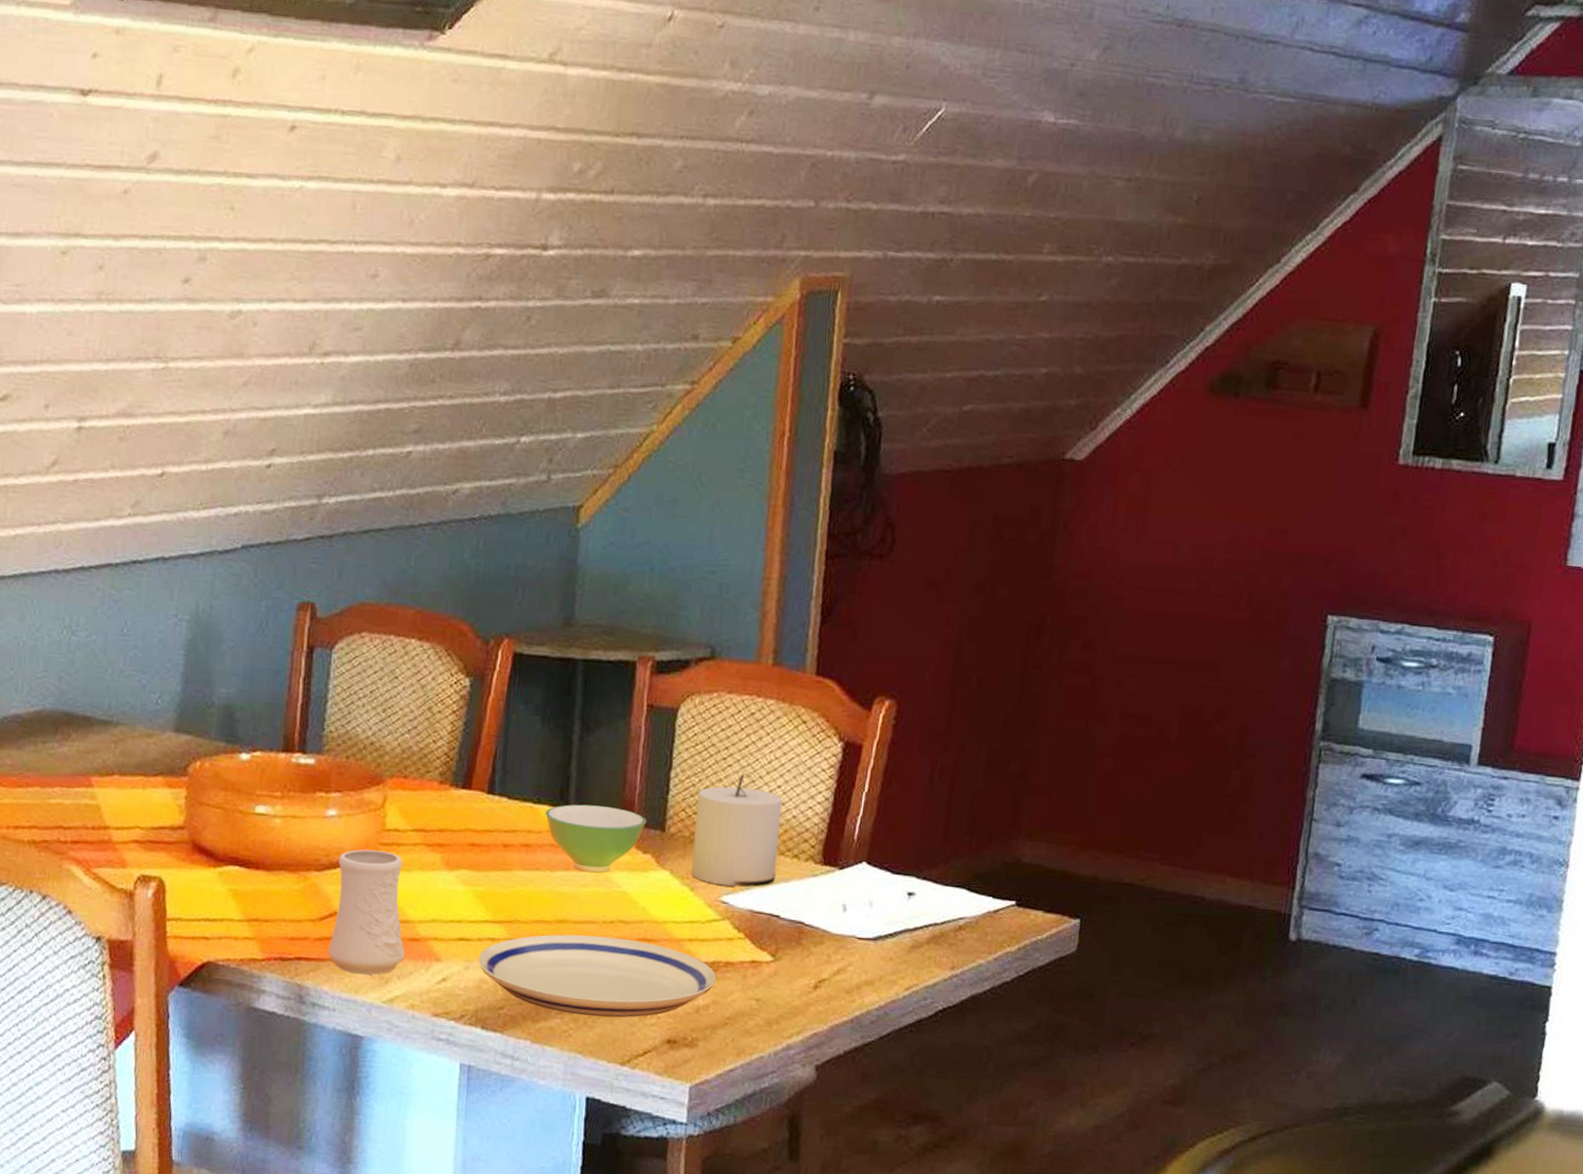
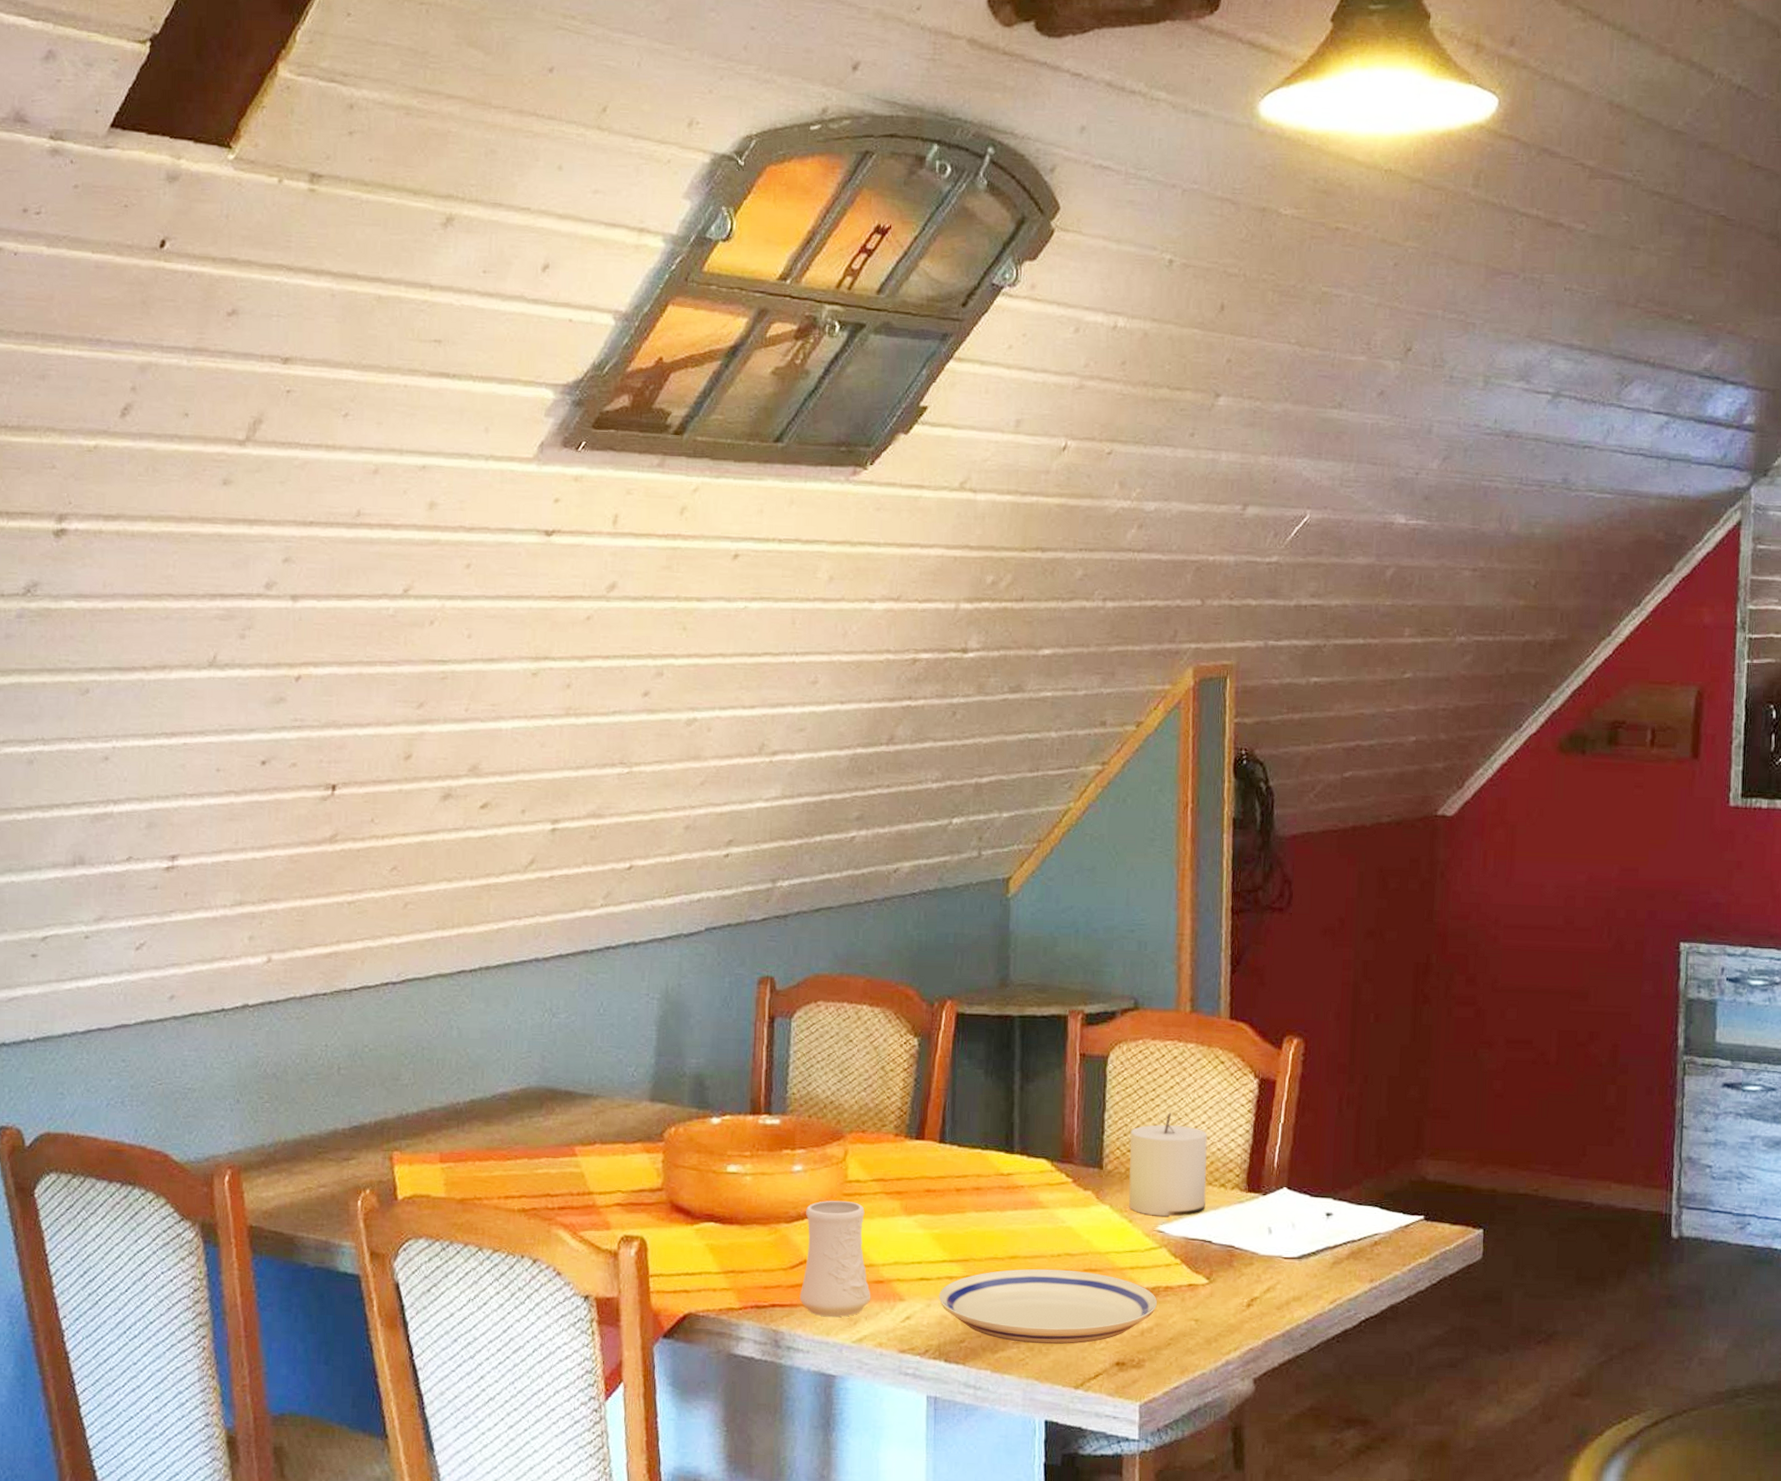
bowl: present [544,804,647,874] -> none [992,1148,1086,1211]

